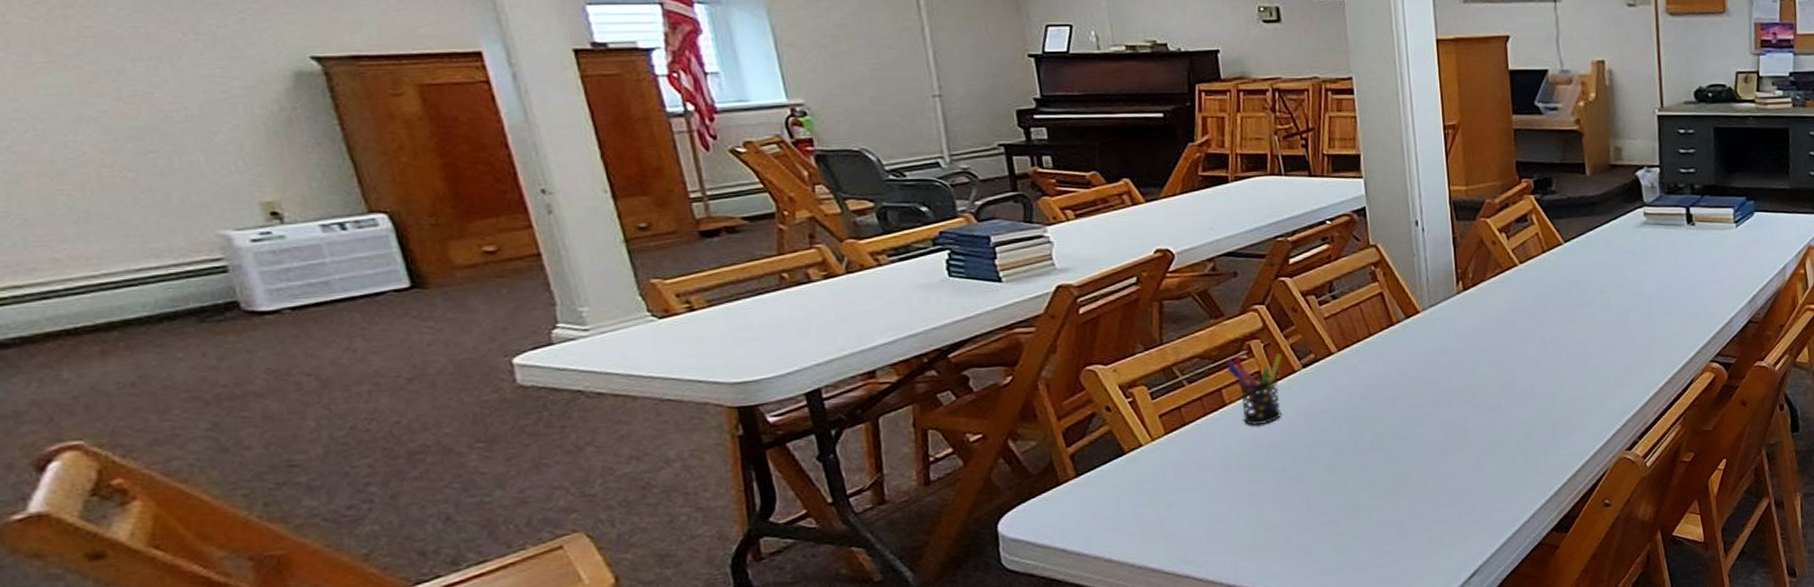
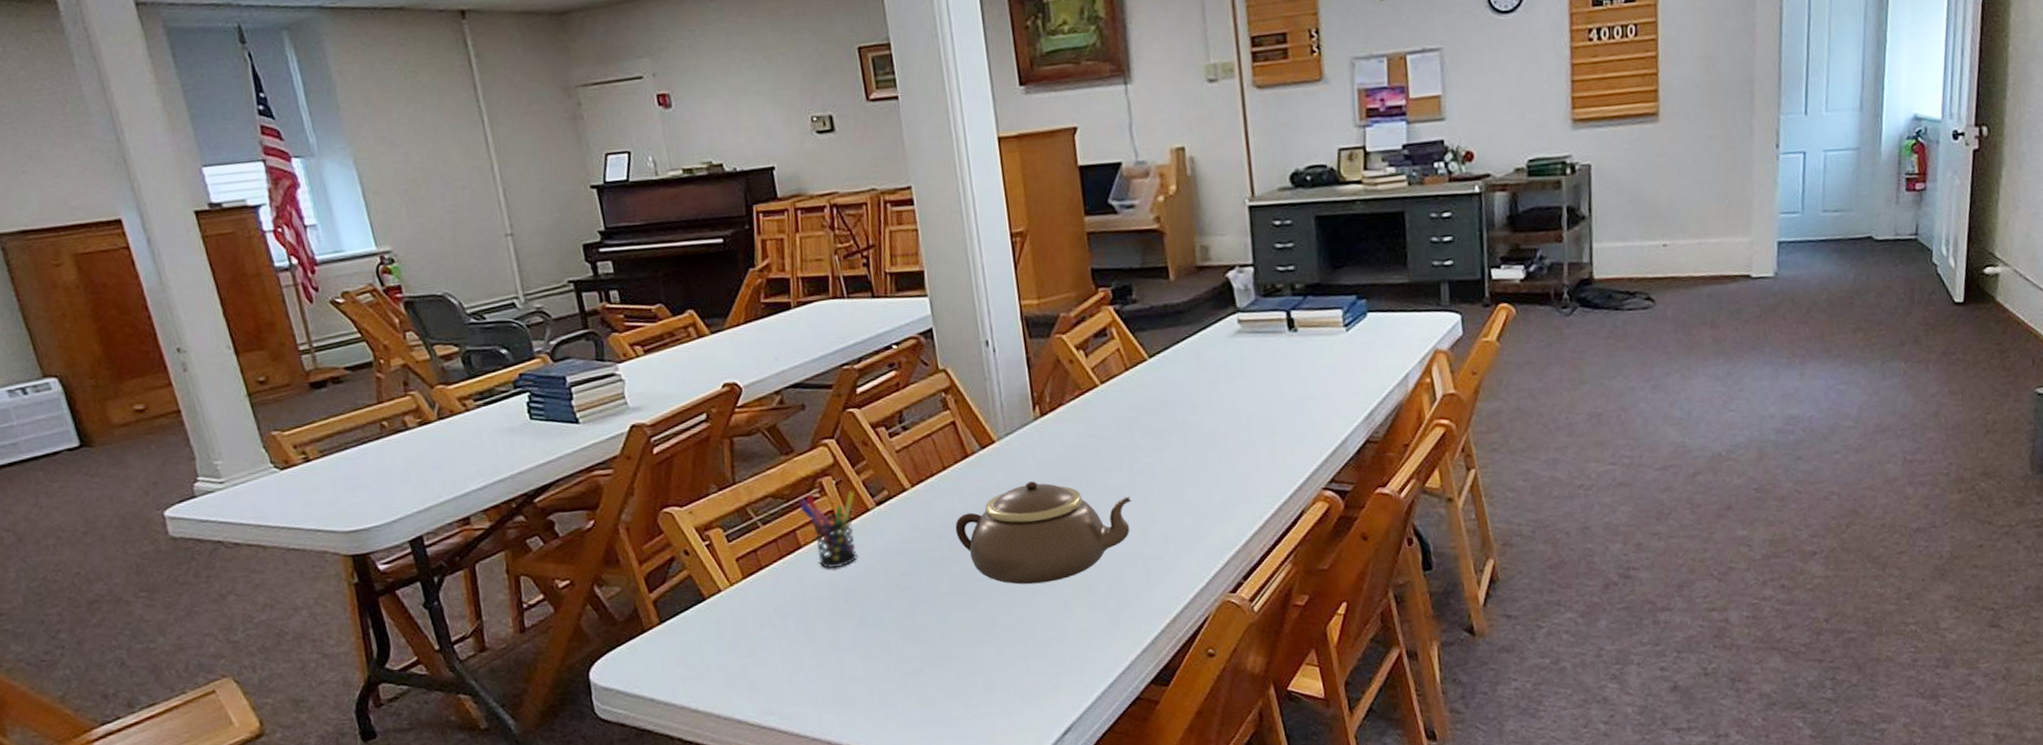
teapot: none [1378,348,1543,442] -> present [955,481,1132,585]

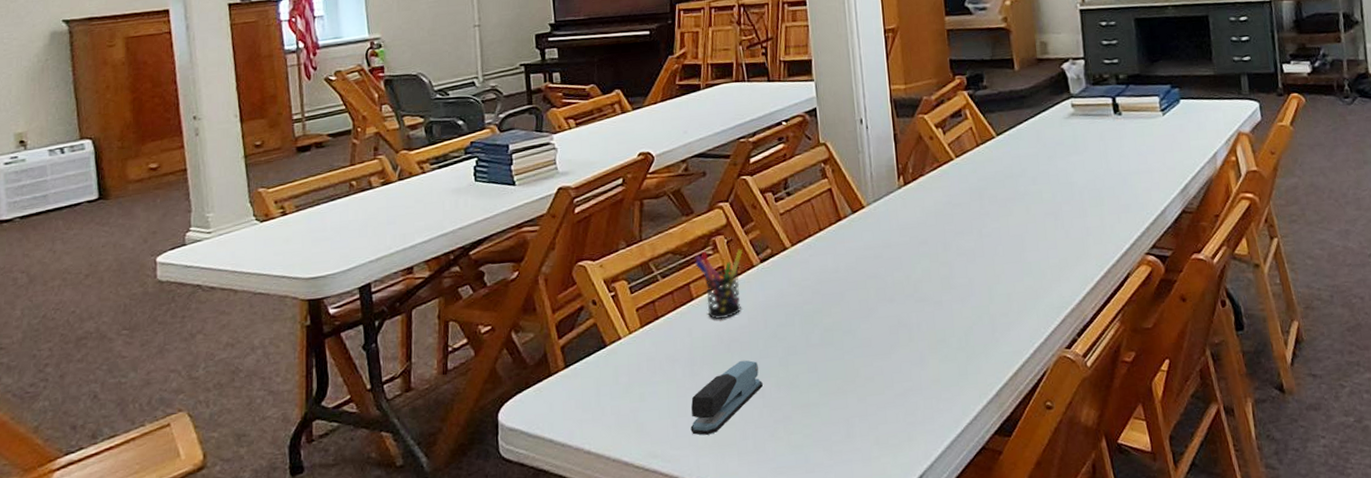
stapler: none [807,611,888,691] -> present [690,360,763,435]
teapot: present [955,481,1132,585] -> none [827,243,981,338]

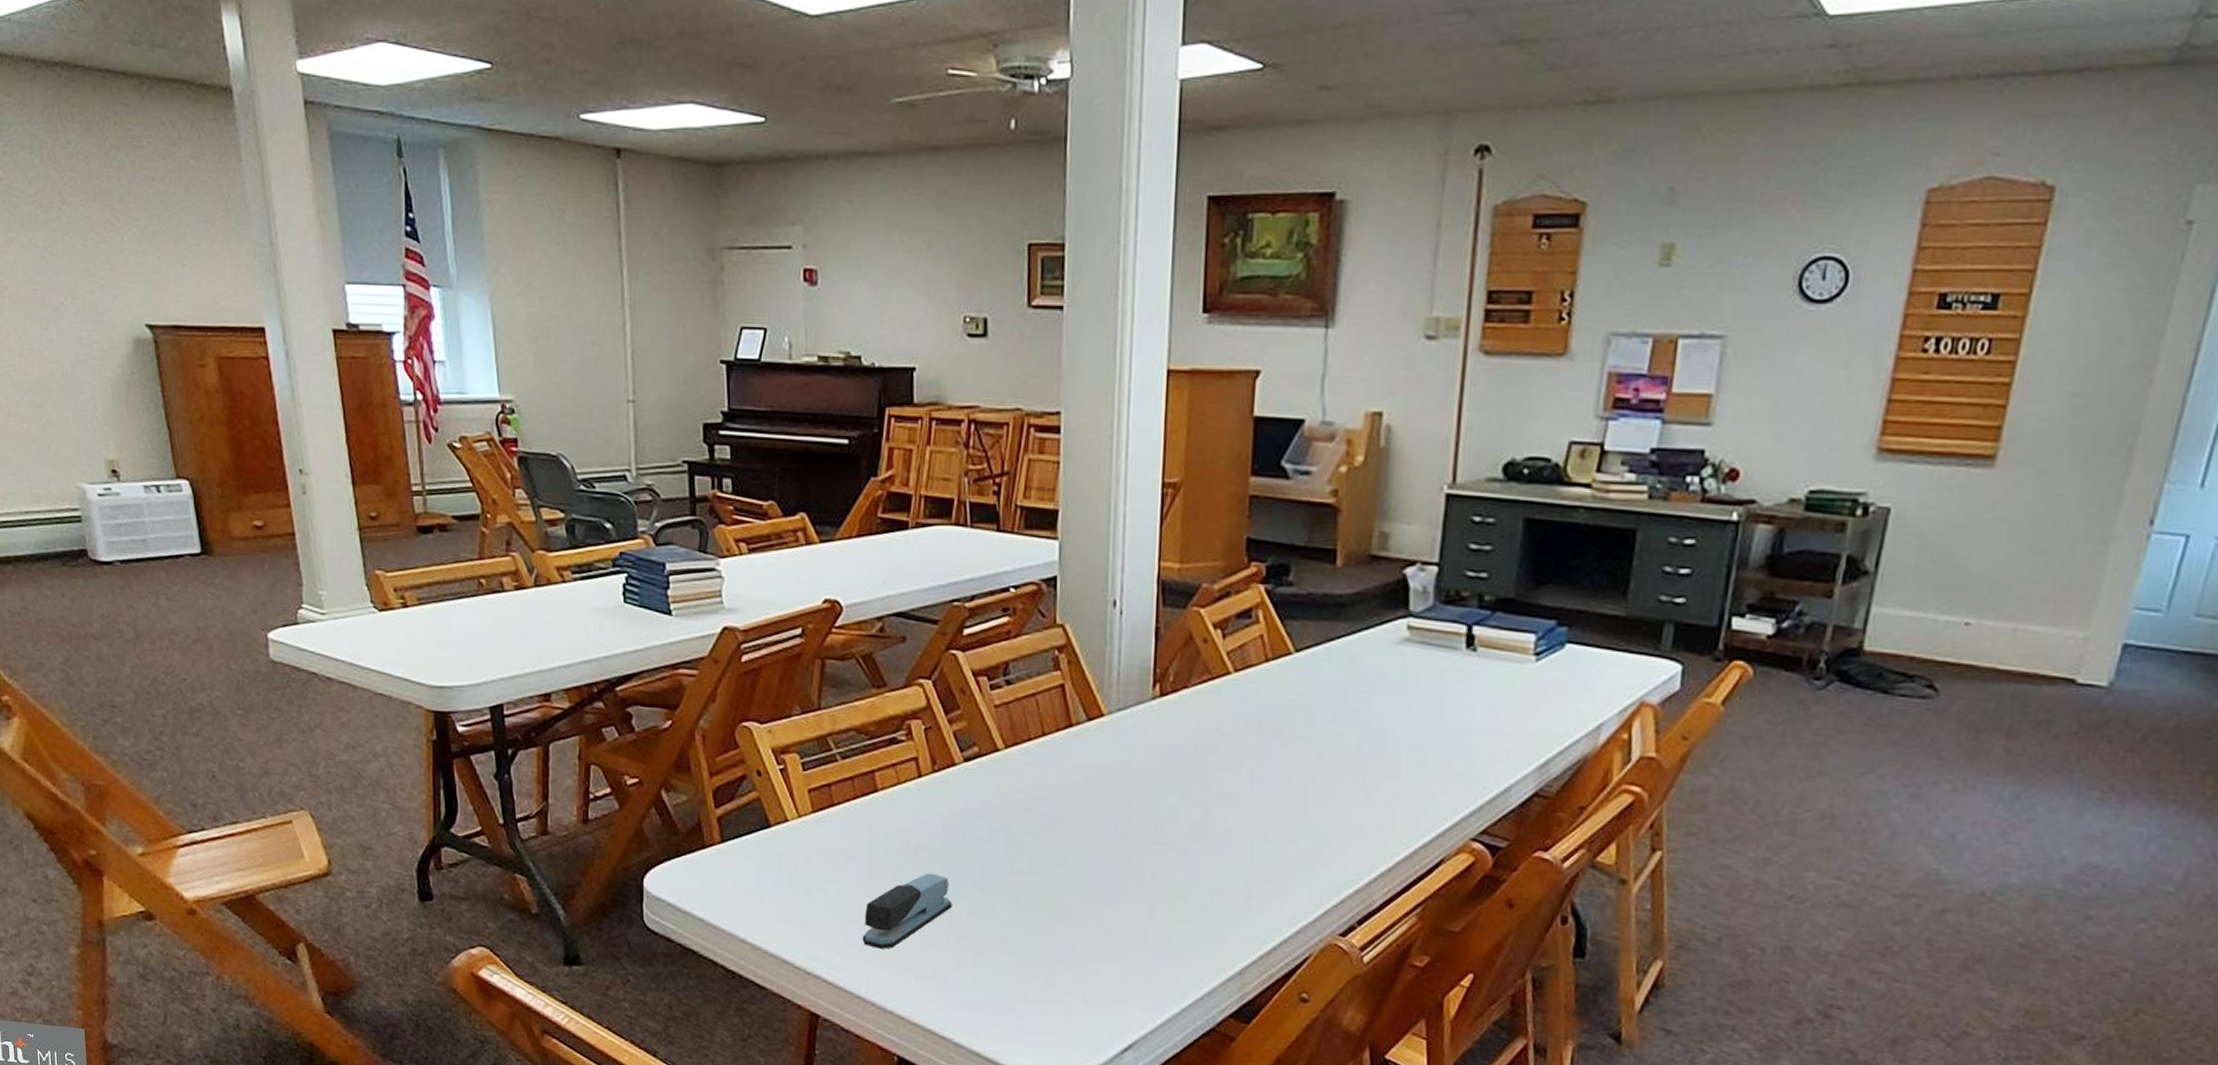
pen holder: present [695,249,742,319] -> none [883,736,943,821]

